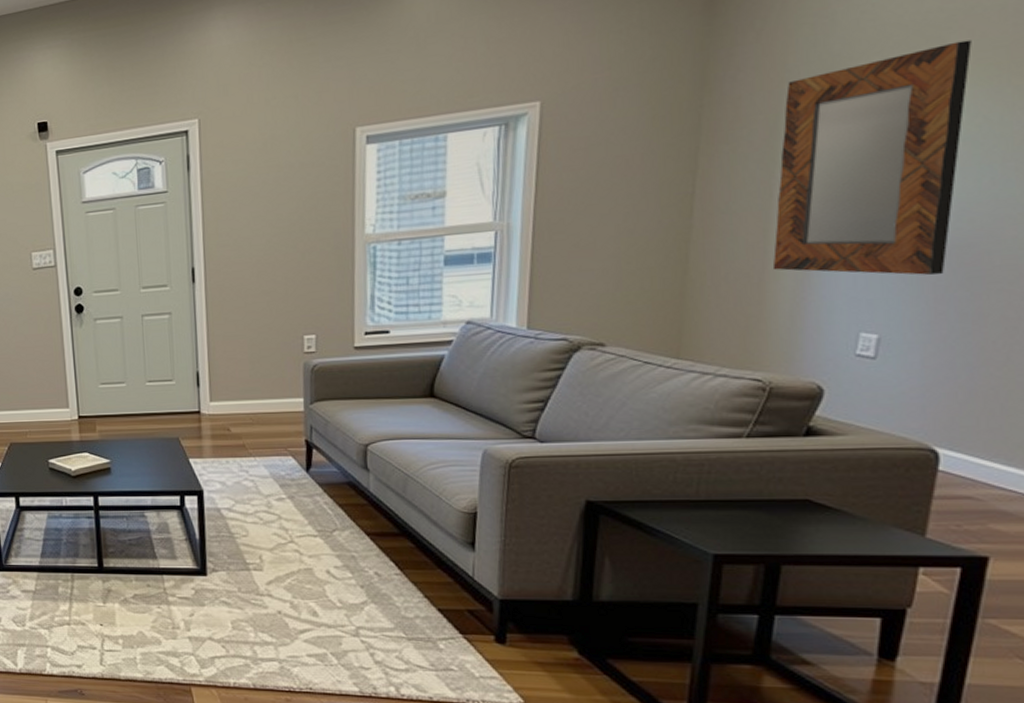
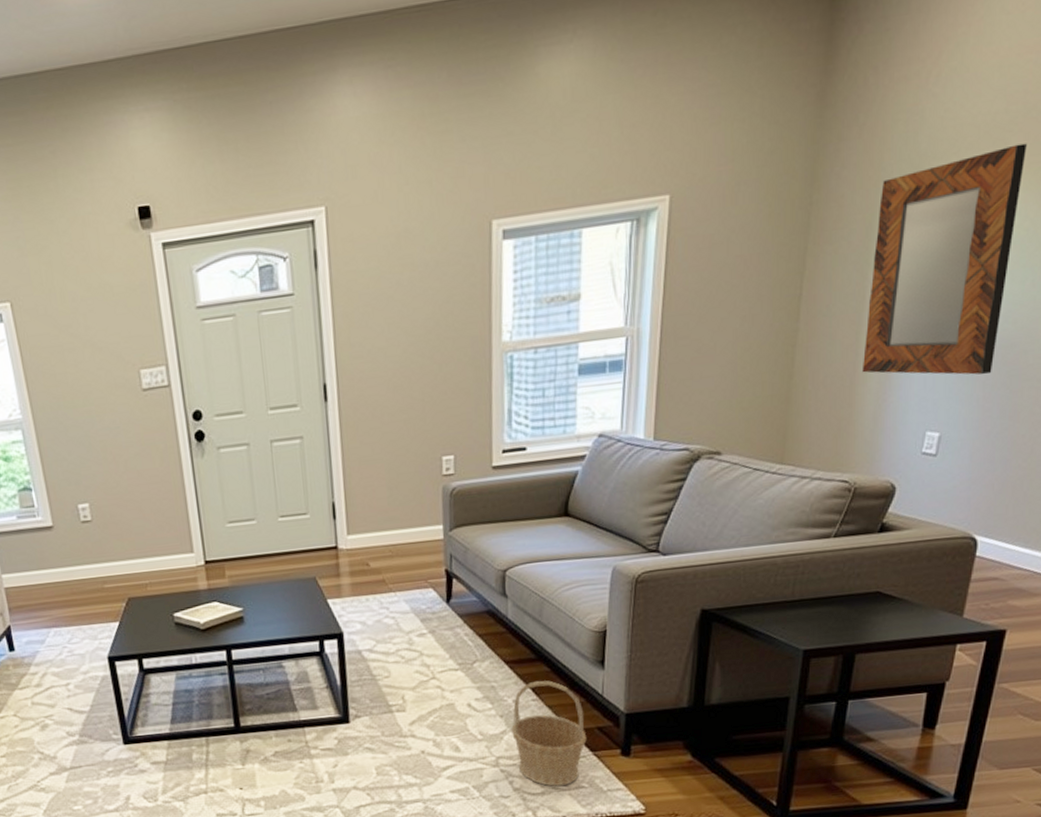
basket: none [373,555,456,665] -> present [511,680,587,786]

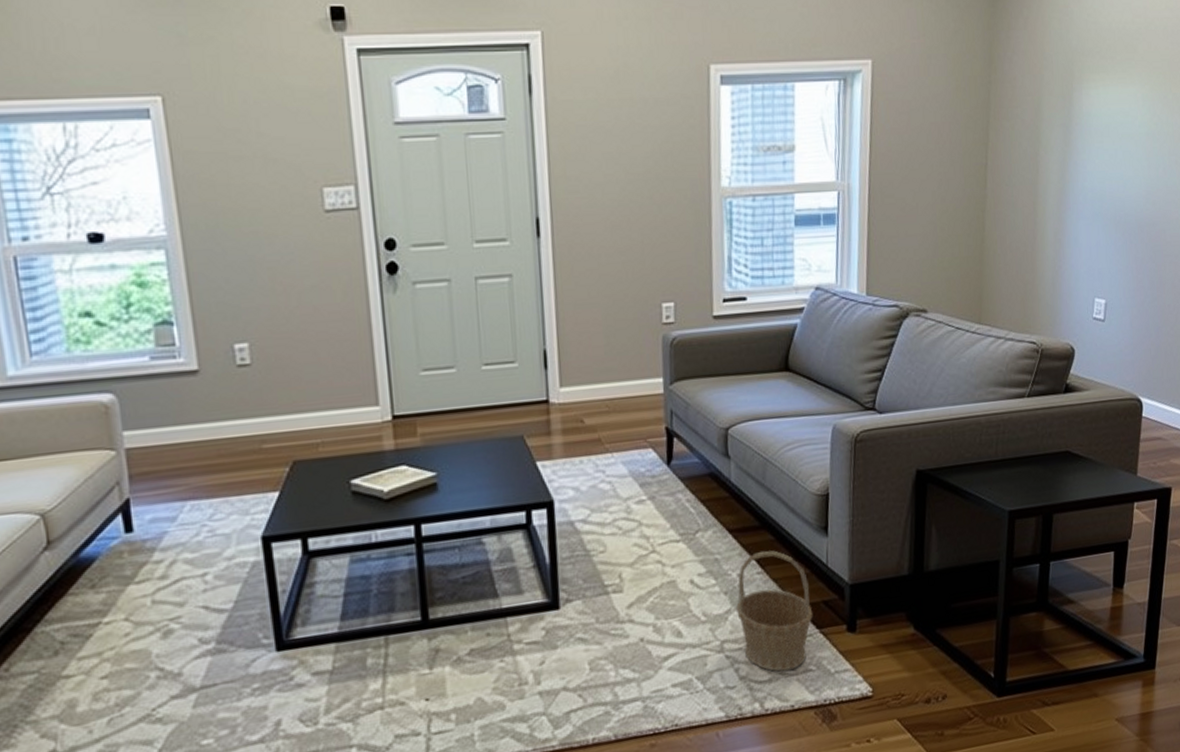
home mirror: present [861,143,1027,375] -> none [1040,51,1150,248]

